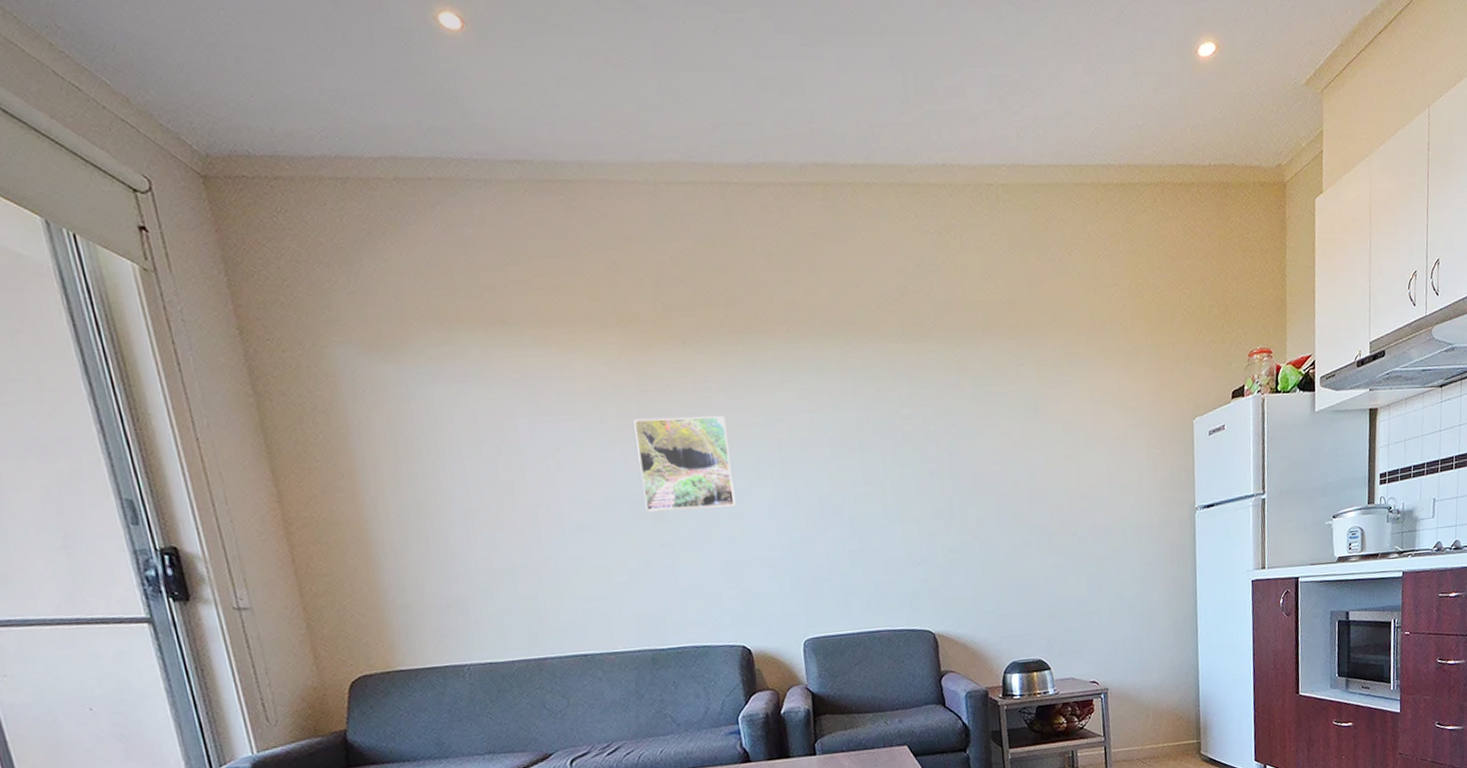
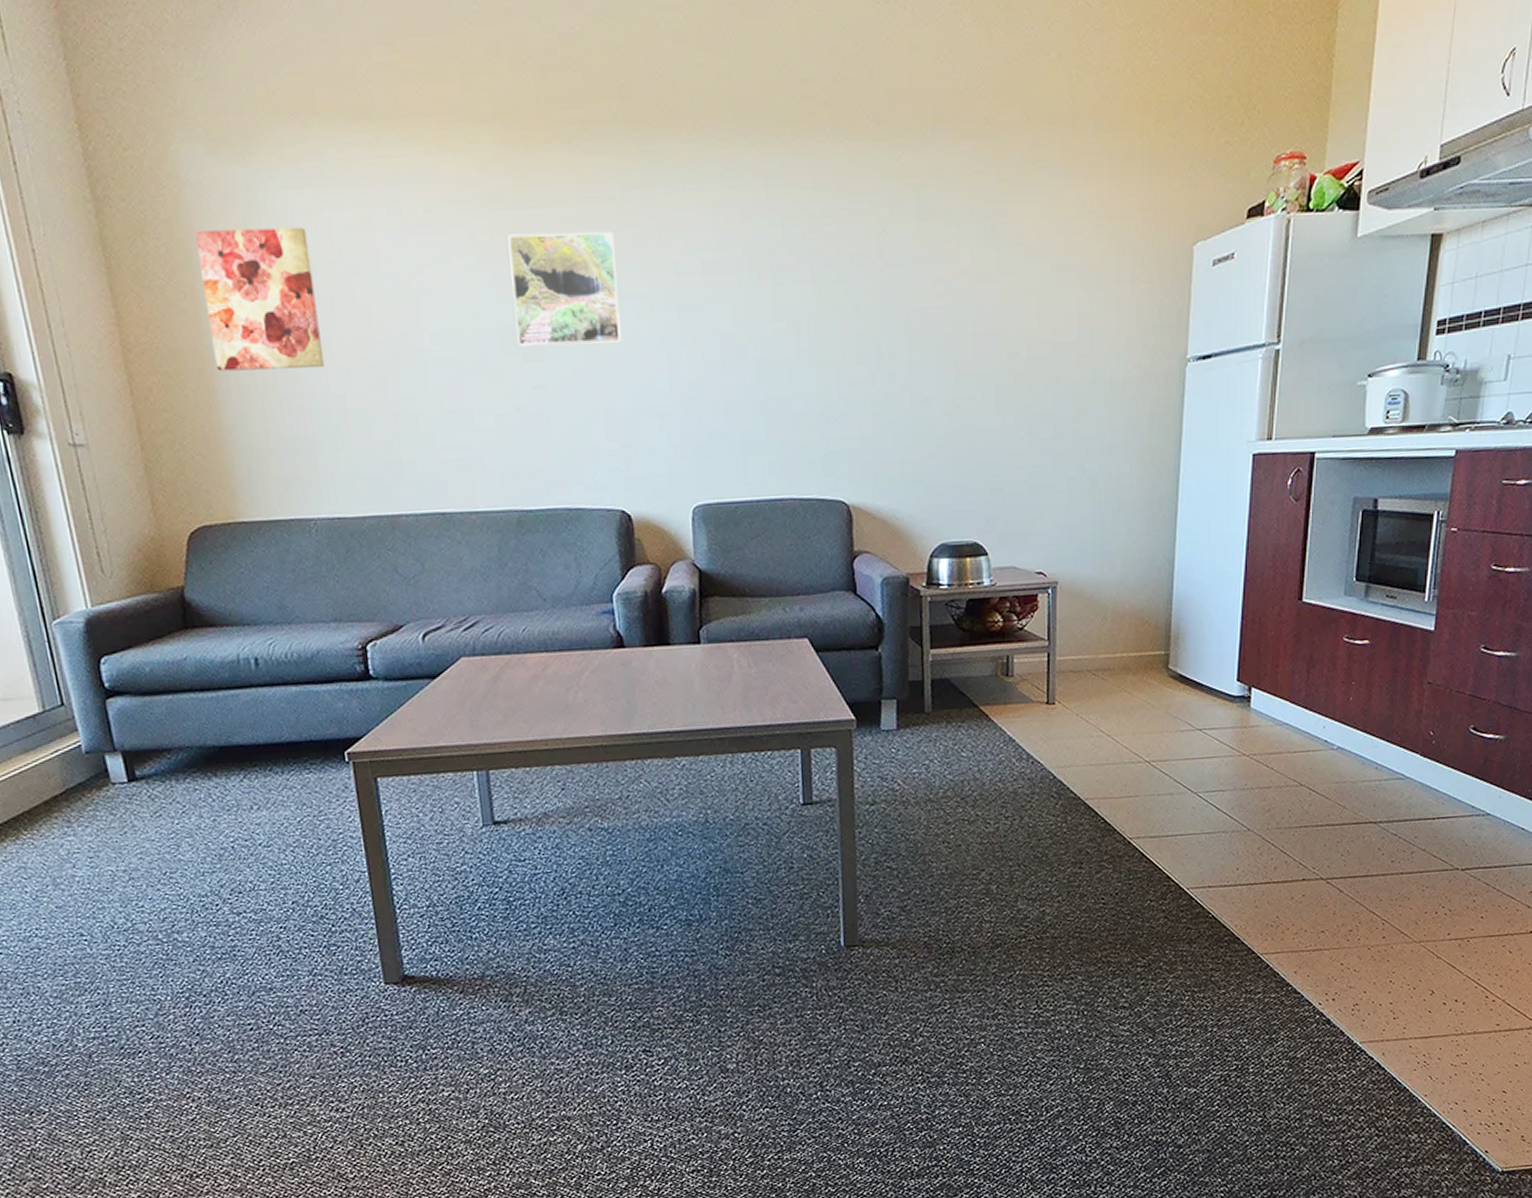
wall art: none [351,415,473,540] -> present [195,227,324,372]

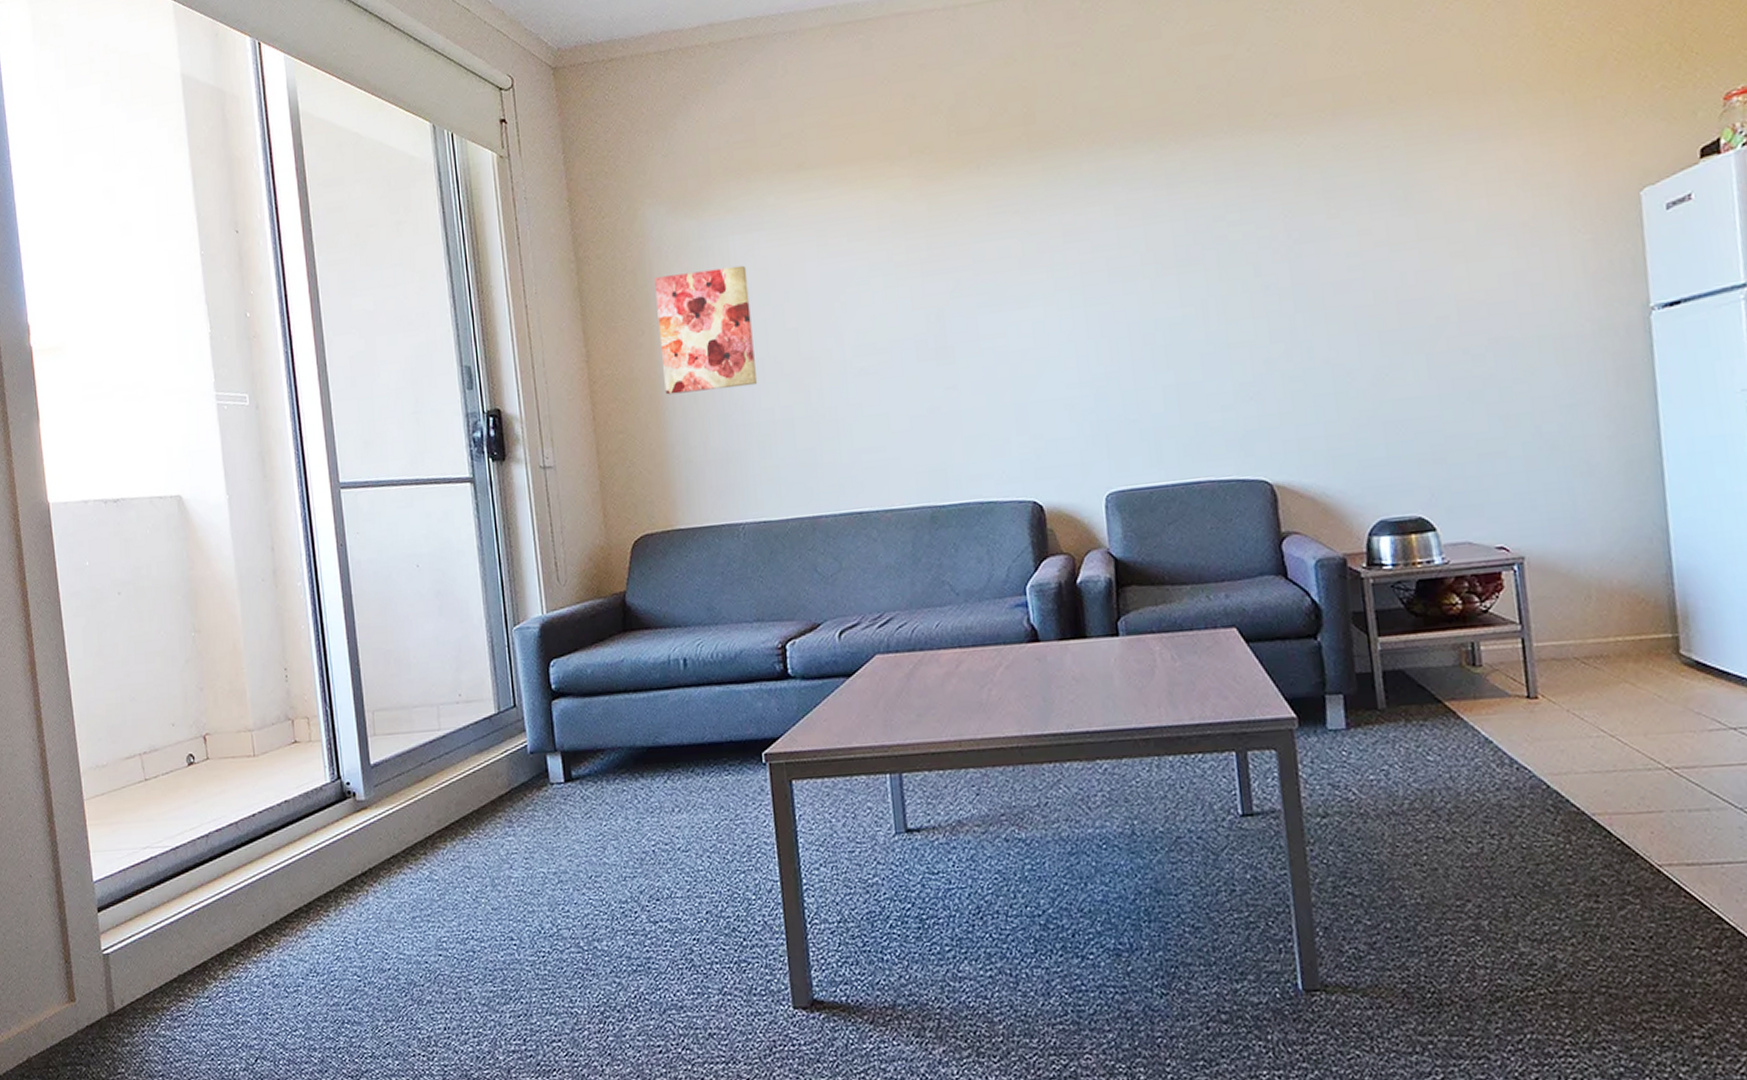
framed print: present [508,232,622,347] -> none [922,241,1030,353]

